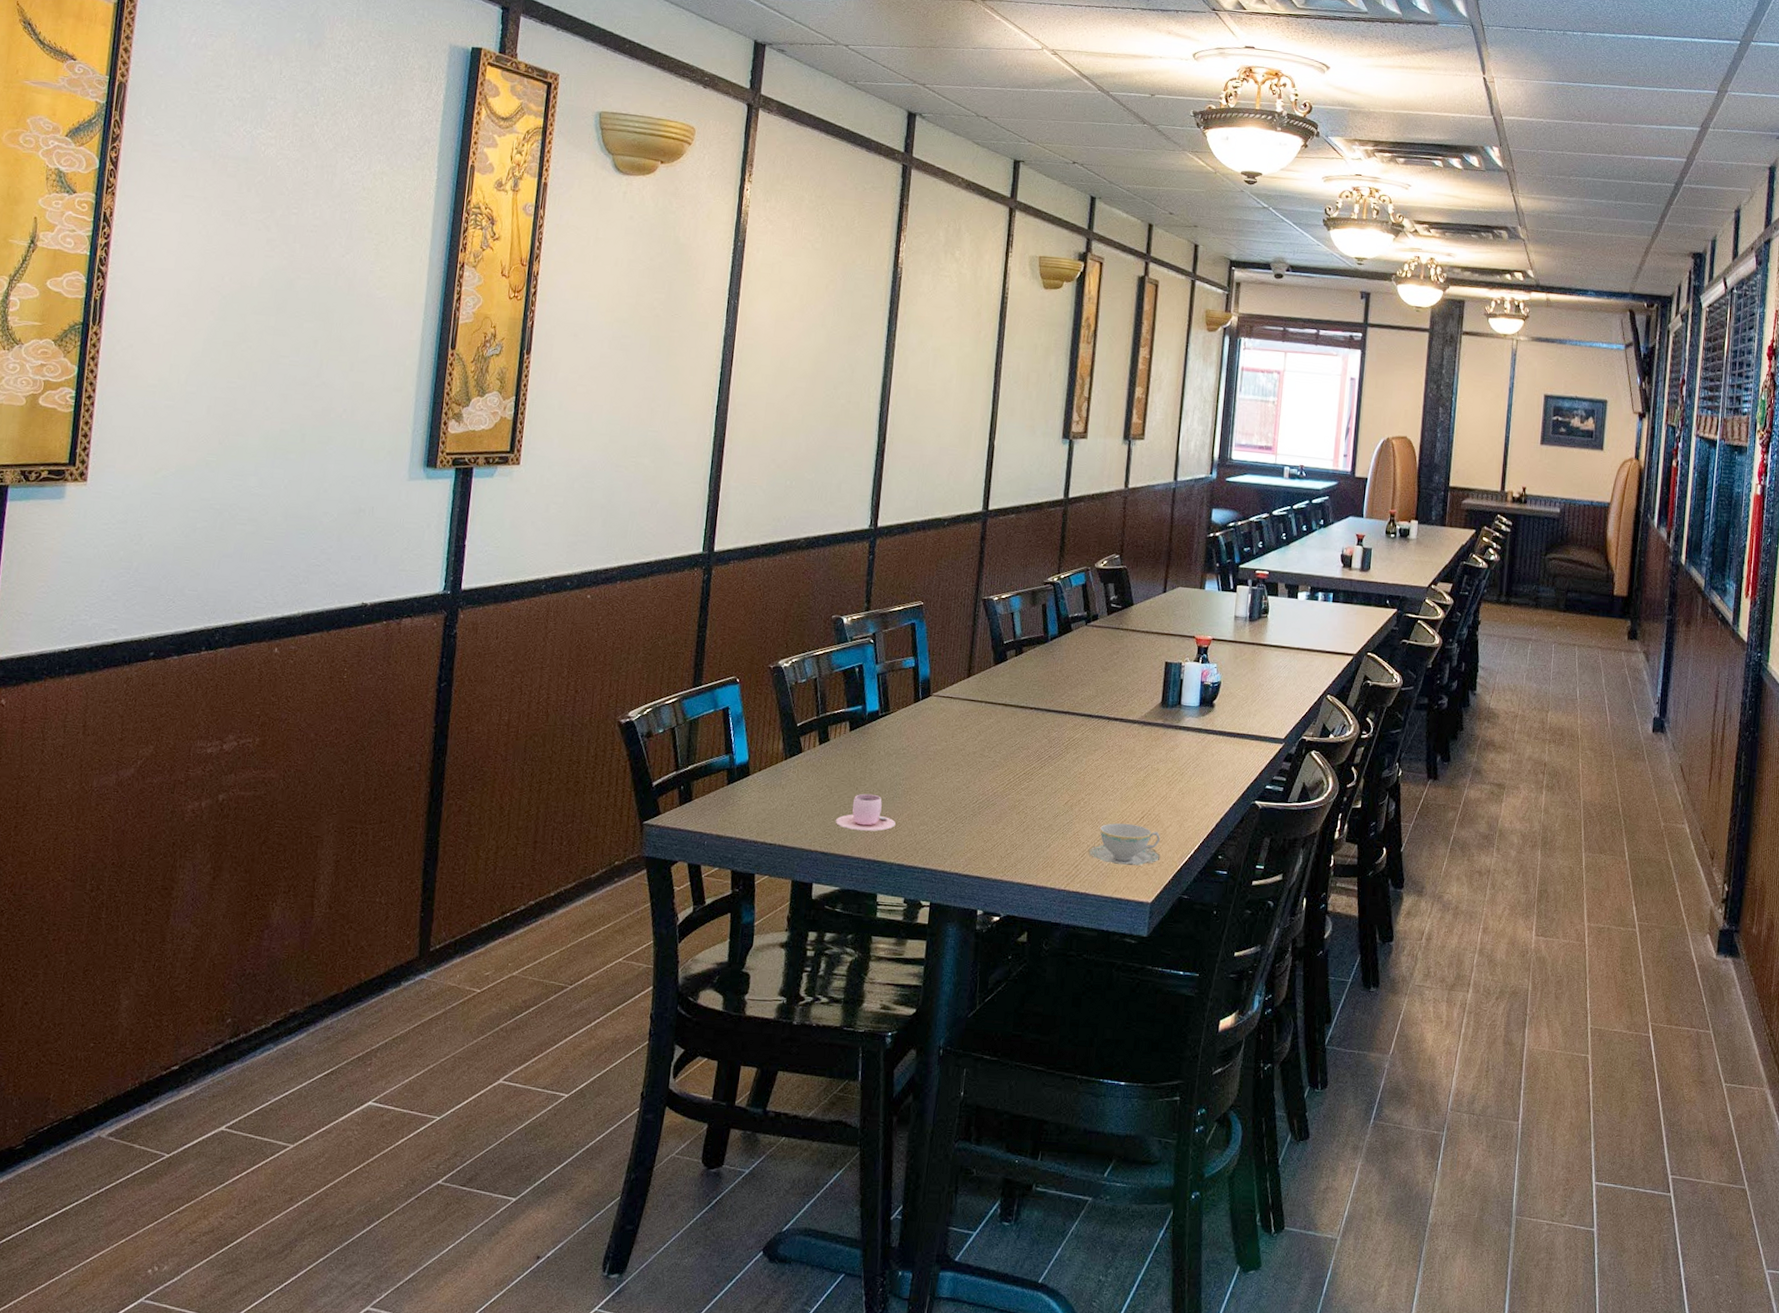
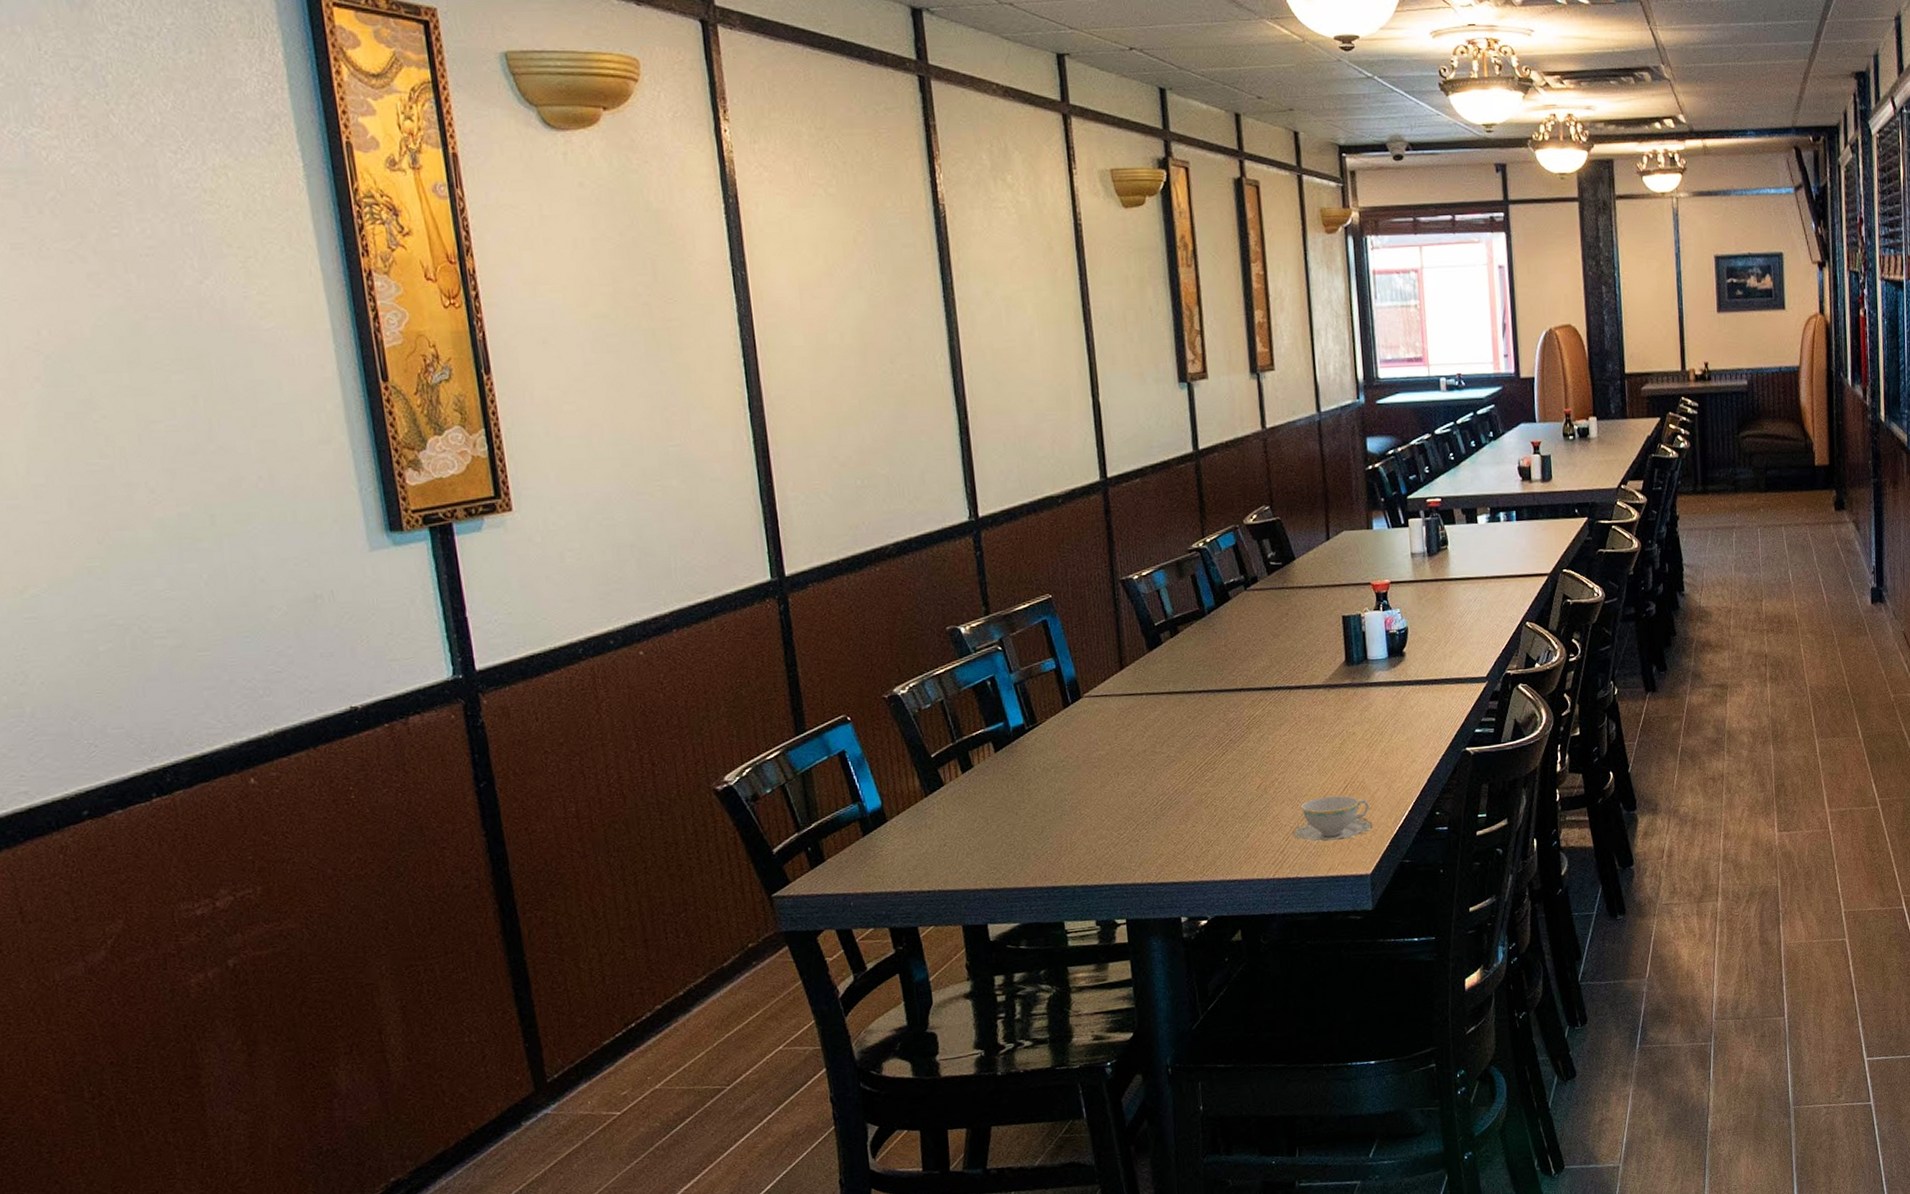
teacup: present [836,793,896,831] -> none [1000,816,1069,859]

